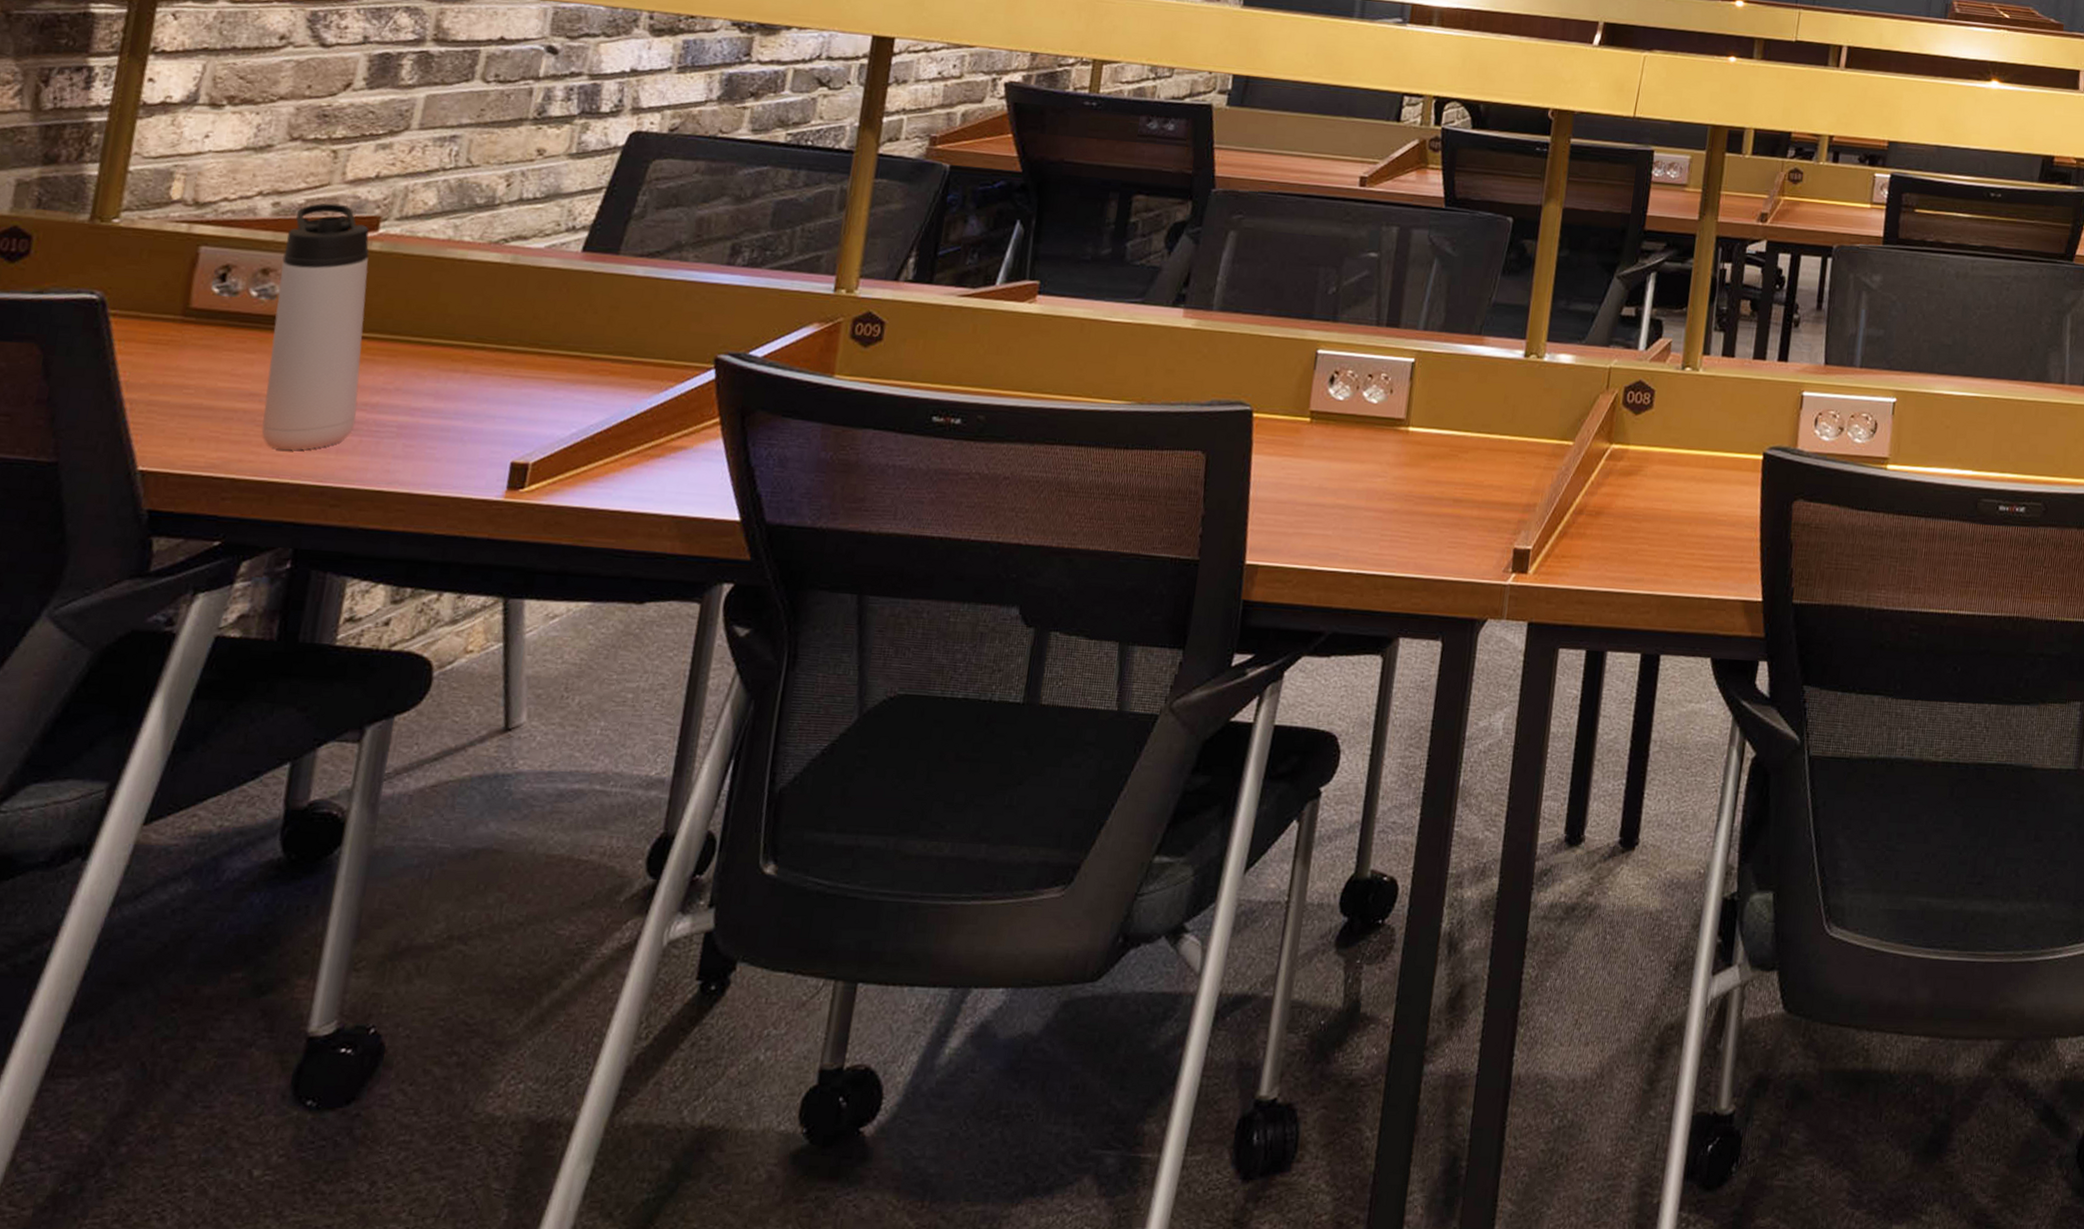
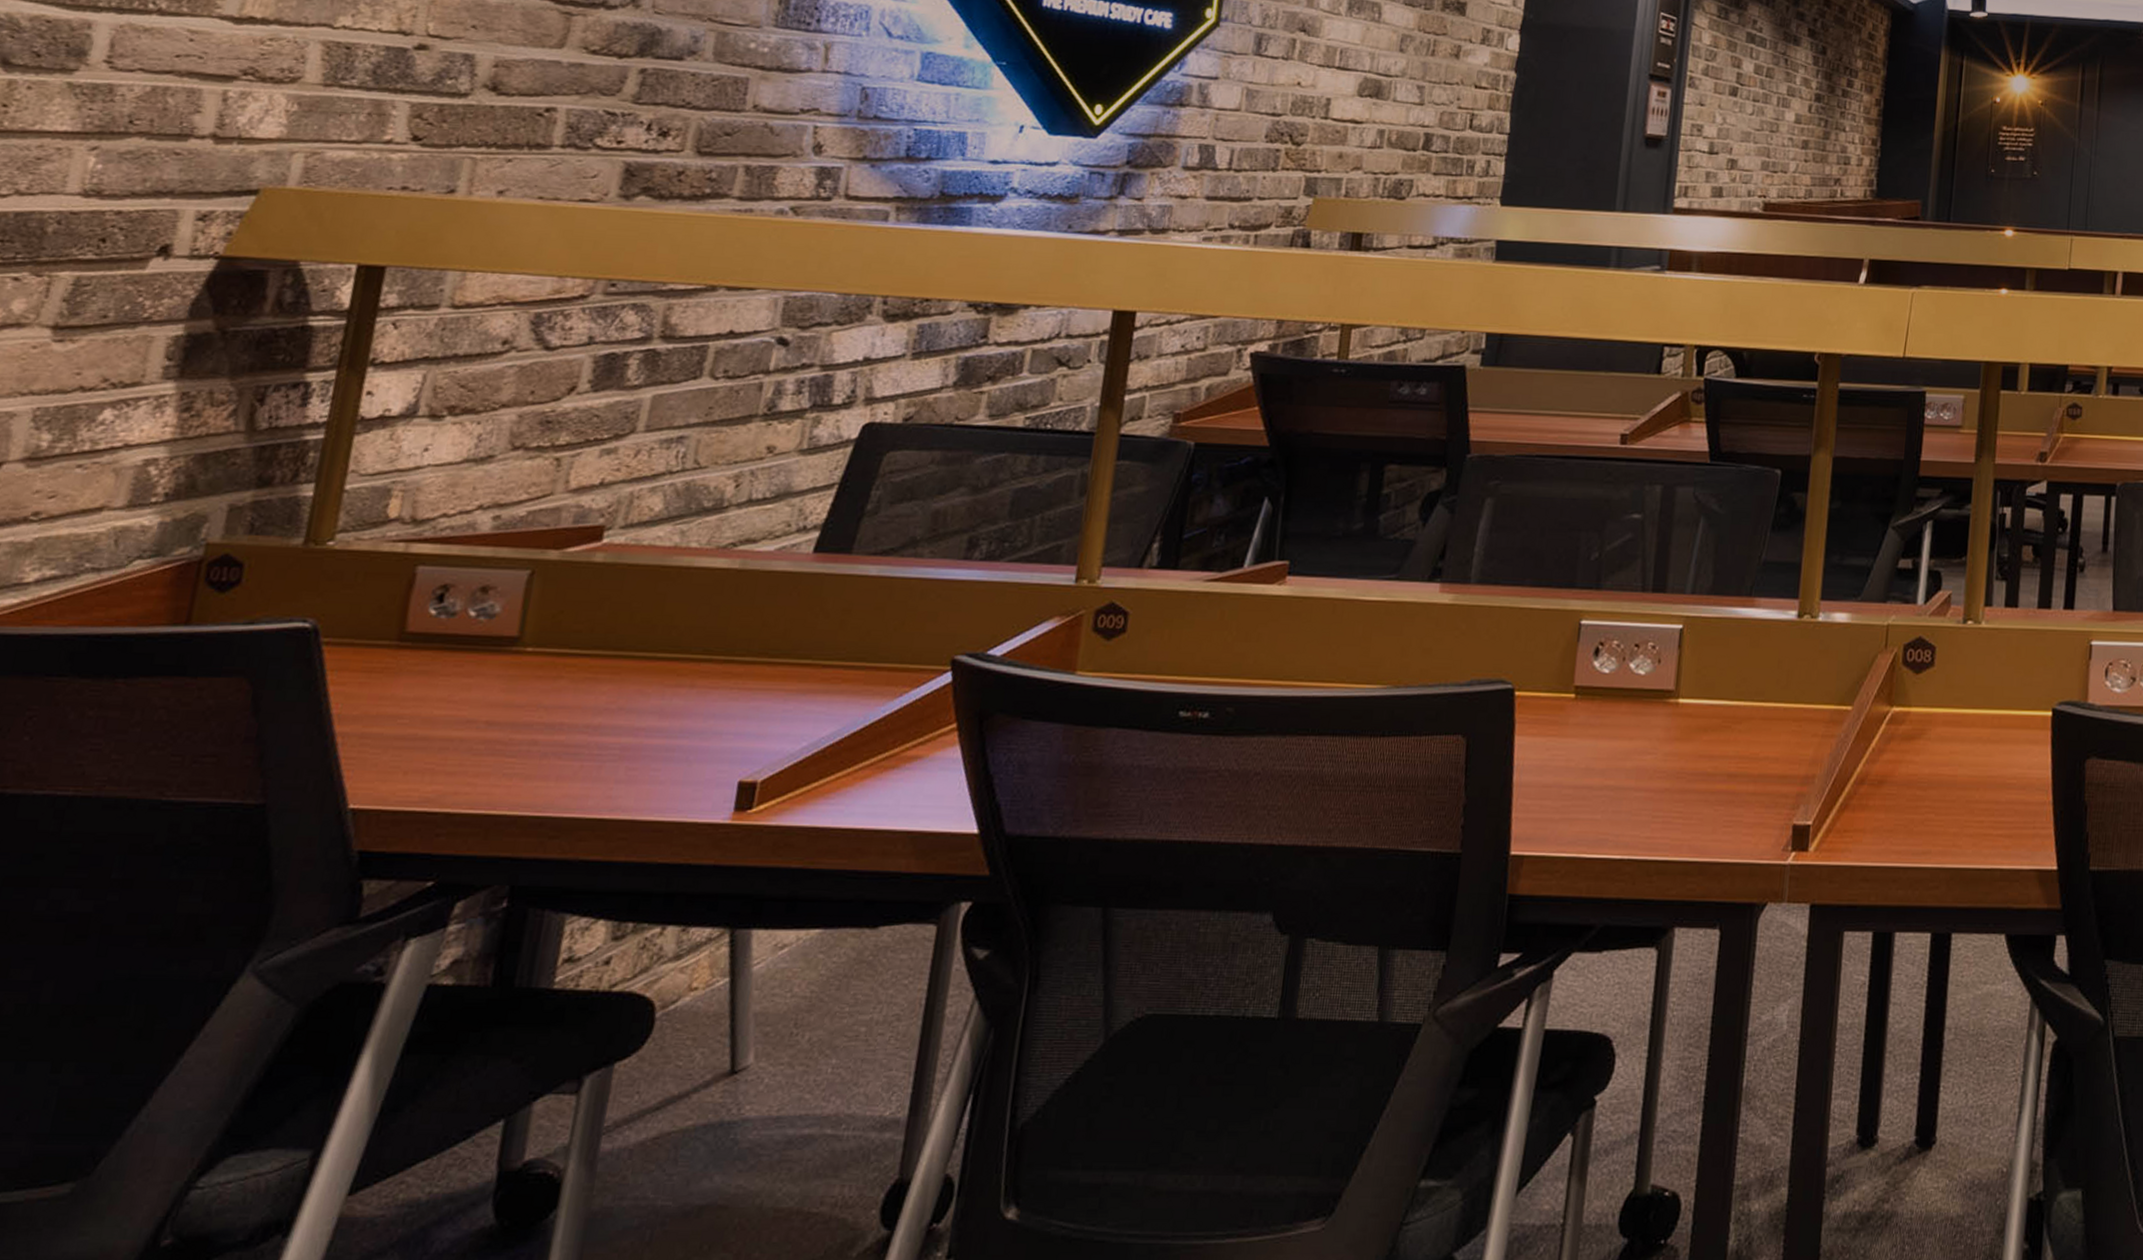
thermos bottle: present [261,203,369,450] -> none [478,514,593,779]

